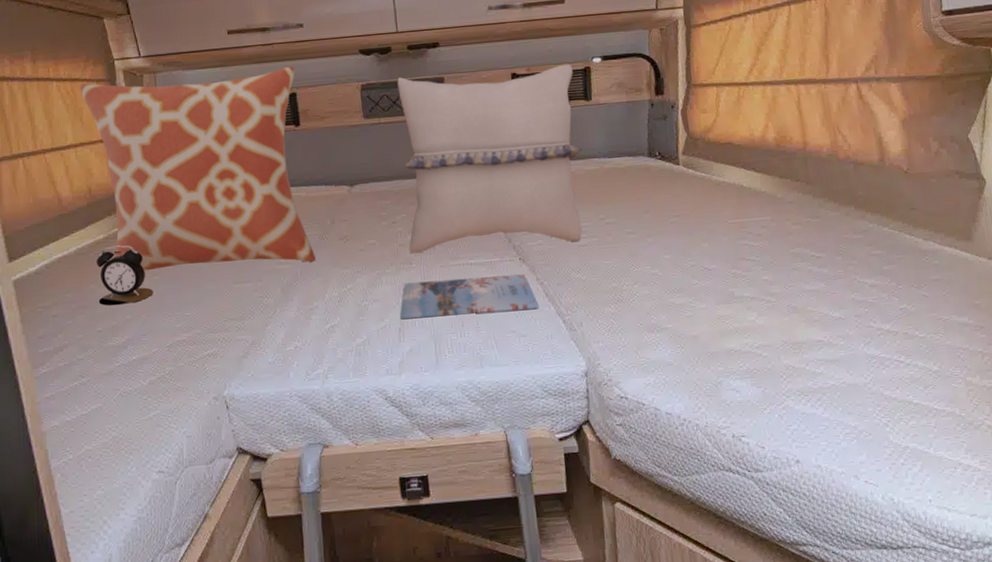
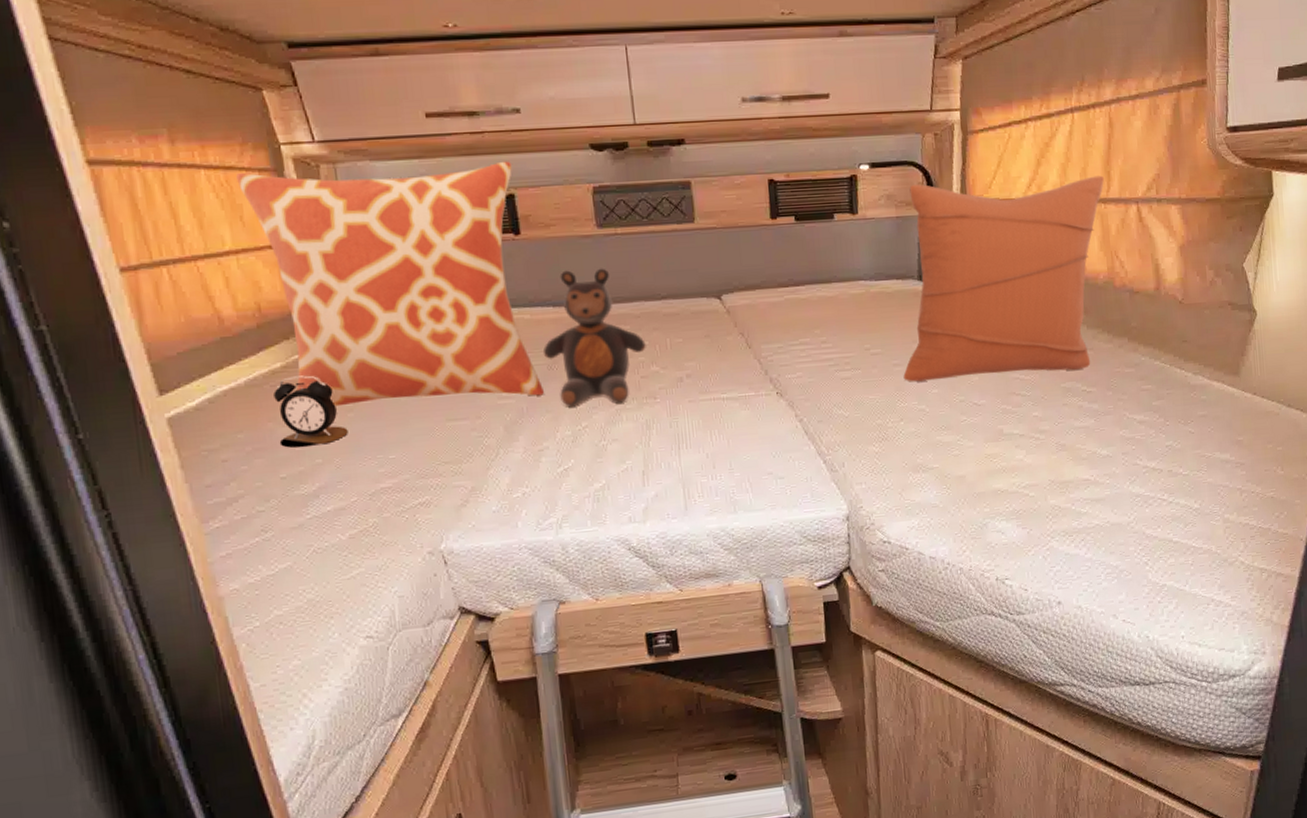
teddy bear: none [315,152,404,271] -> present [542,268,646,406]
pillow: present [397,64,583,253] -> none [636,170,847,386]
magazine: present [400,274,539,320] -> none [644,410,798,461]
pillow: none [636,59,823,249] -> present [903,175,1104,382]

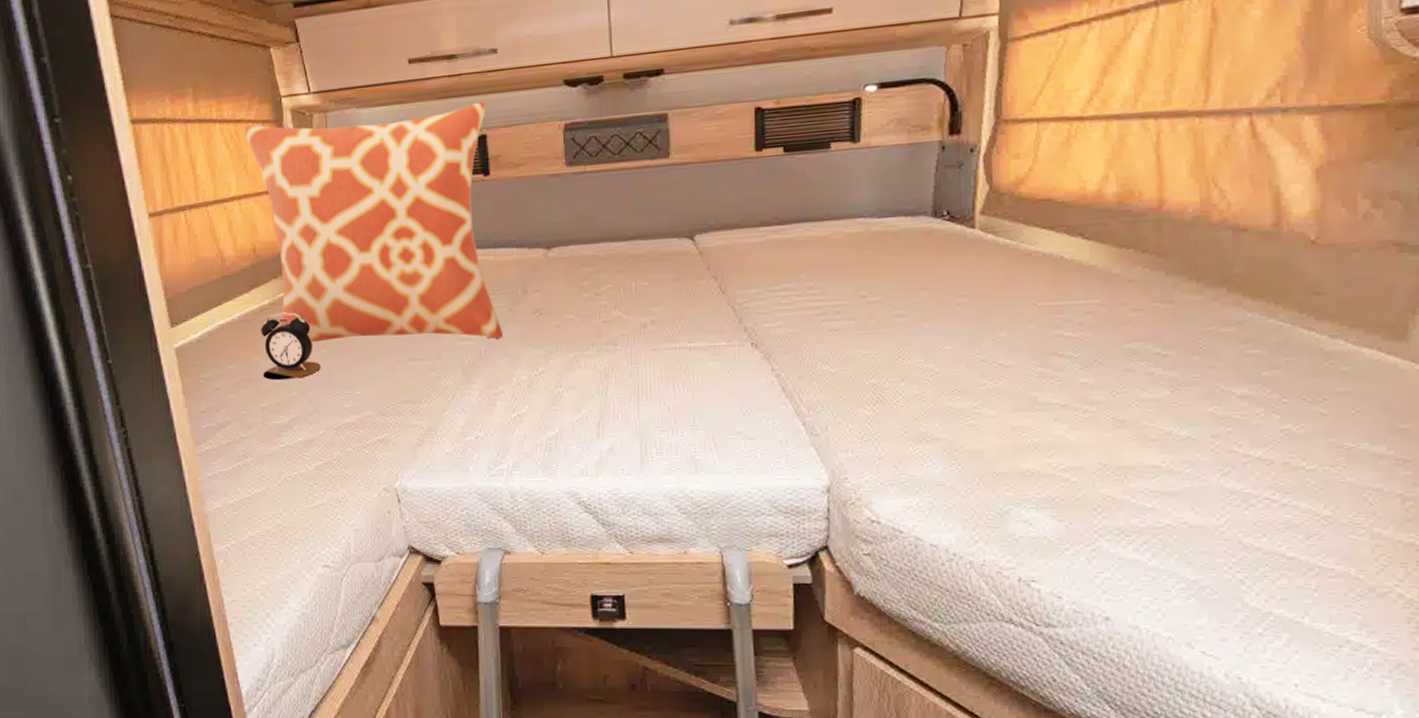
teddy bear: present [542,268,646,406] -> none [504,207,610,350]
pillow: present [903,175,1104,382] -> none [907,82,1200,336]

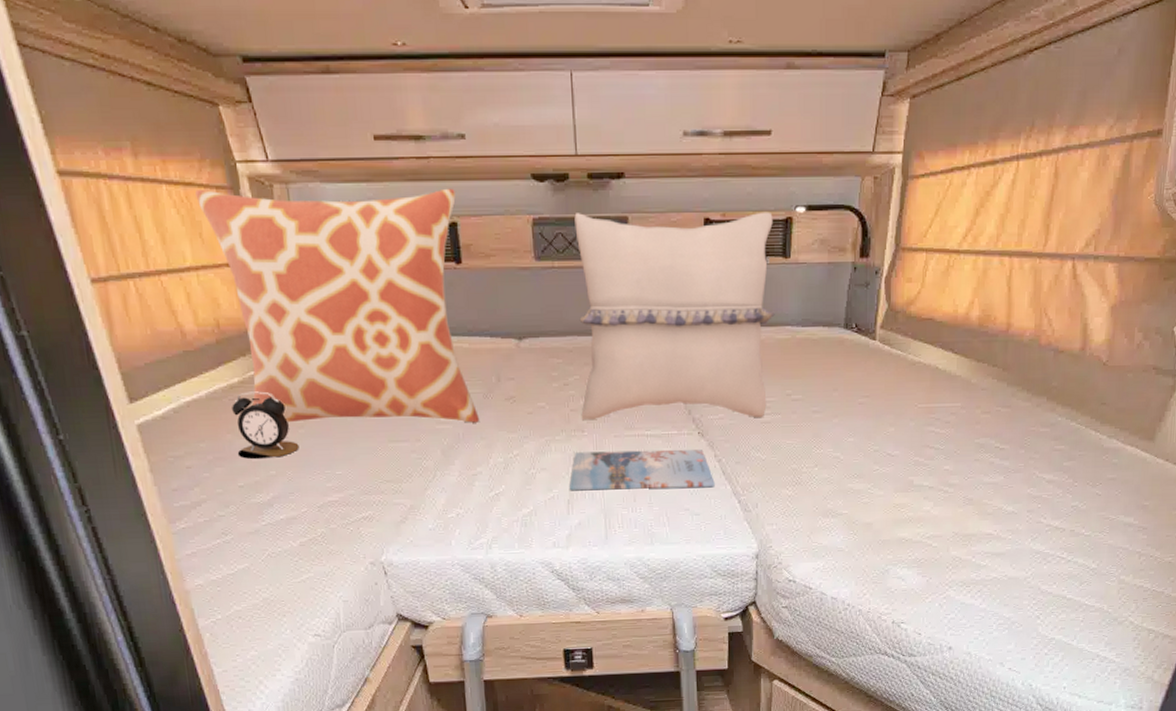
magazine: none [600,363,773,412] -> present [570,449,715,491]
pillow: none [609,94,843,332] -> present [574,211,775,420]

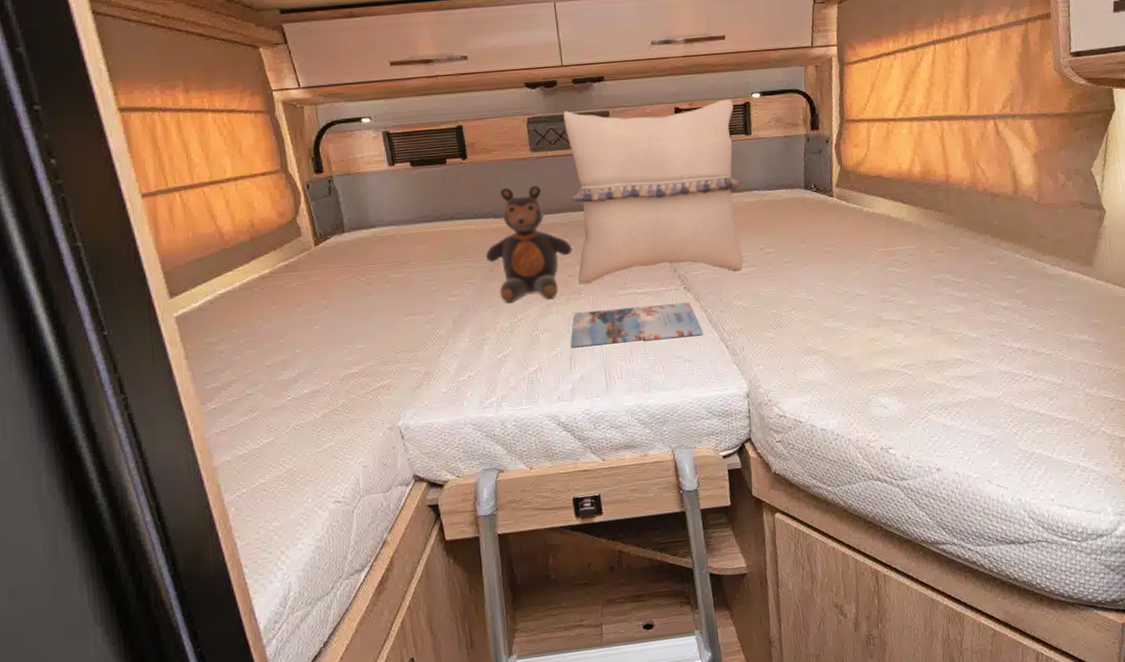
pillow: present [195,188,479,423] -> none [237,99,486,305]
alarm clock: present [232,391,299,460] -> none [262,279,323,341]
teddy bear: none [479,301,577,434] -> present [485,185,572,302]

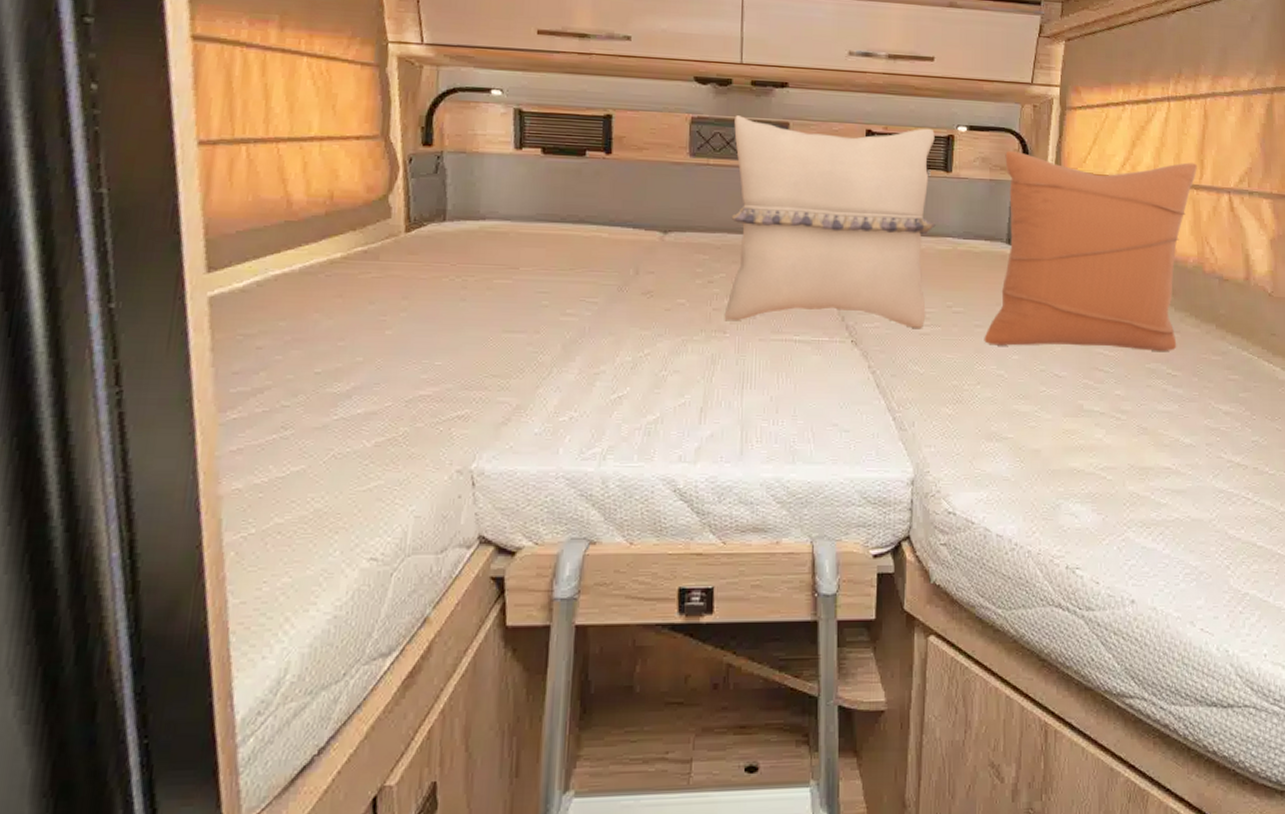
teddy bear: present [485,185,572,302] -> none [615,194,723,334]
magazine: present [571,302,703,348] -> none [704,355,868,400]
pillow: none [794,96,964,276] -> present [984,150,1197,351]

